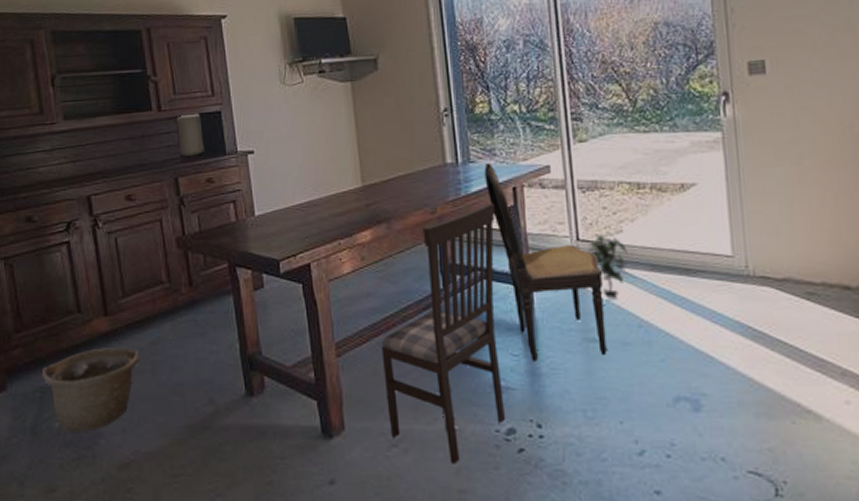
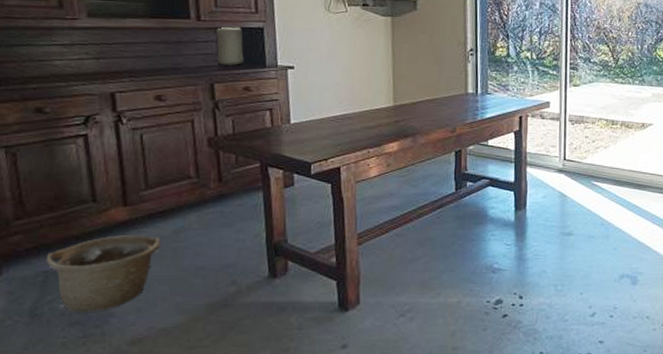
dining chair: present [381,202,506,464] -> none [398,127,503,328]
dining chair: present [484,162,607,361] -> none [498,95,581,249]
potted plant: present [588,229,628,299] -> none [571,153,600,205]

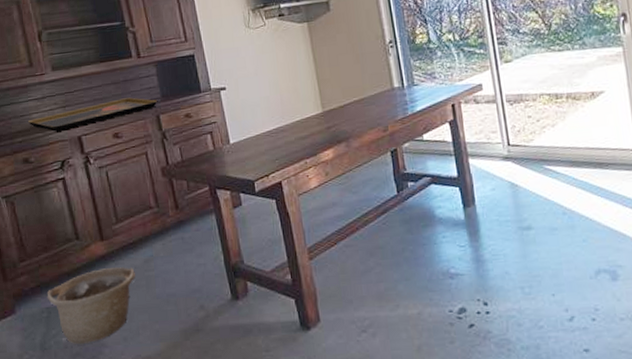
decorative tray: none [47,60,213,84] -> present [27,97,157,132]
candle: present [215,26,244,66] -> none [154,57,182,96]

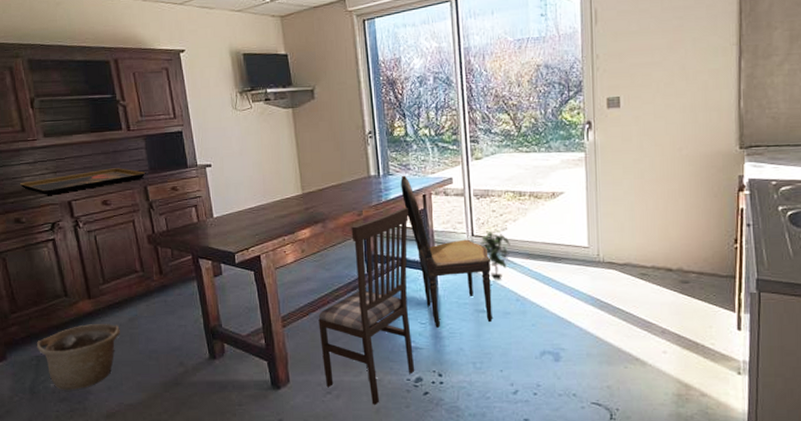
dining chair: none [347,119,457,342] -> present [318,207,415,405]
dining chair: none [426,84,539,250] -> present [400,175,493,328]
potted plant: none [517,134,551,193] -> present [480,227,510,280]

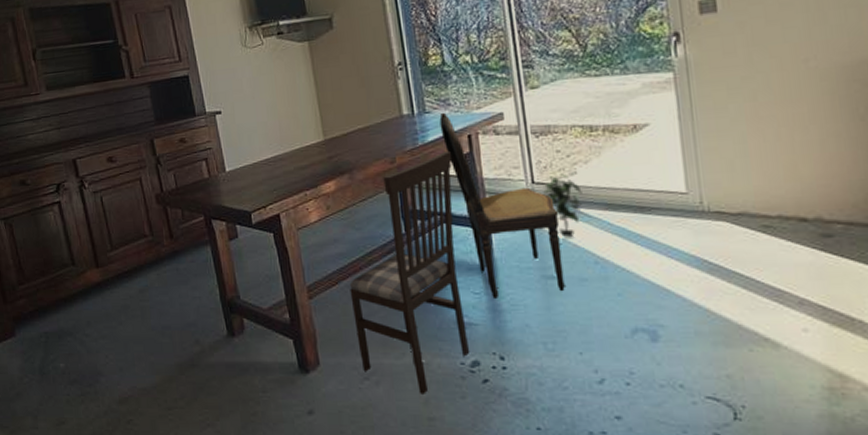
decorative tray: present [19,168,145,195] -> none [23,120,151,154]
basket: present [36,324,120,391] -> none [45,296,130,372]

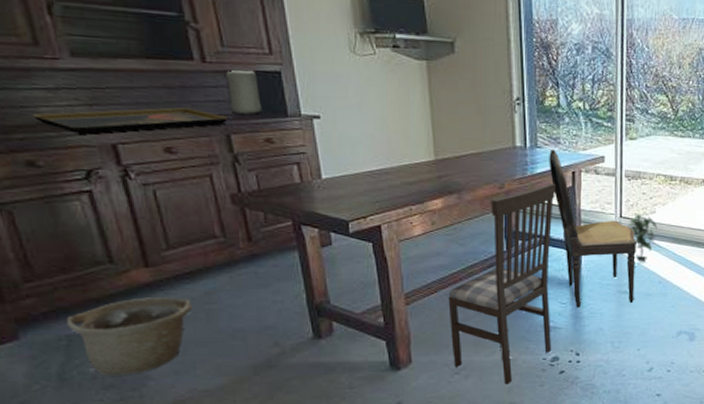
decorative tray: none [23,120,151,154] -> present [31,107,228,134]
basket: none [45,296,130,372] -> present [66,298,192,376]
candle: none [147,78,176,120] -> present [225,69,262,114]

